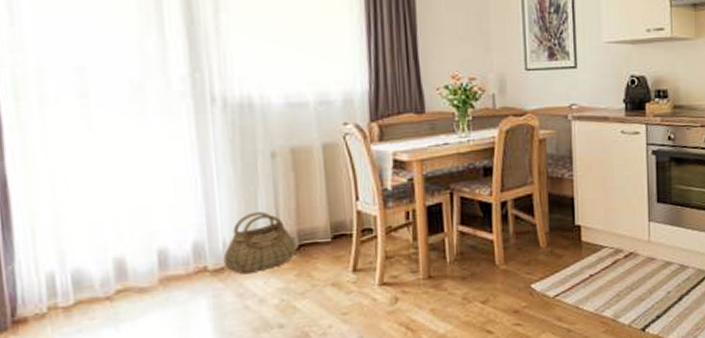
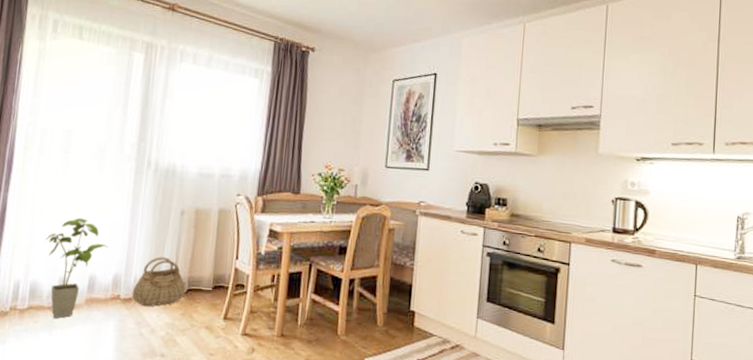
house plant: none [80,179,178,309] -> present [45,217,109,318]

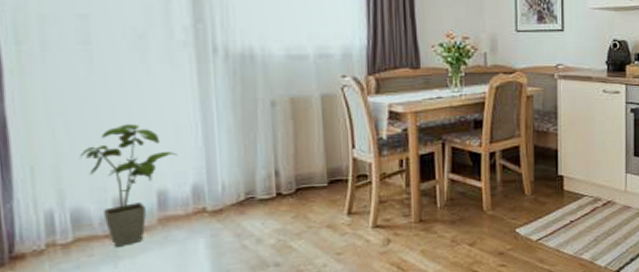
basket: present [132,257,186,307] -> none [222,157,294,216]

